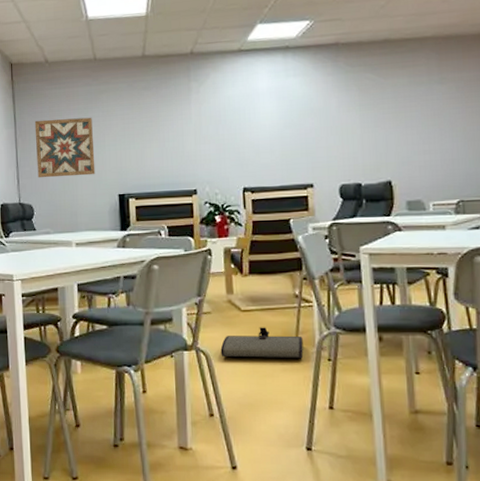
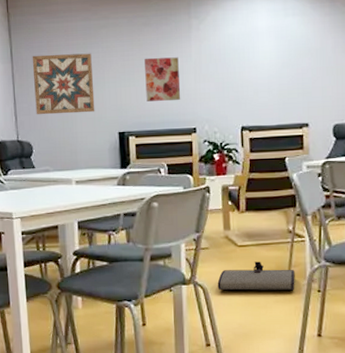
wall art: none [144,119,181,164] -> present [144,57,181,102]

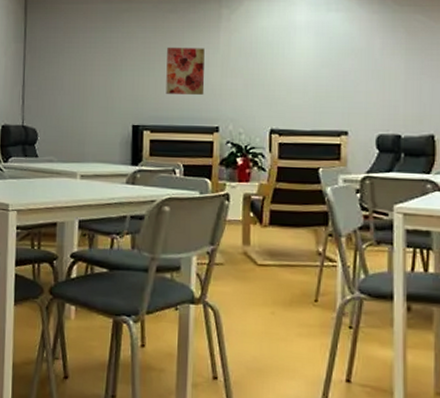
wall art: present [32,53,95,115] -> none [45,36,110,102]
tool roll: present [217,261,295,291] -> none [231,285,323,324]

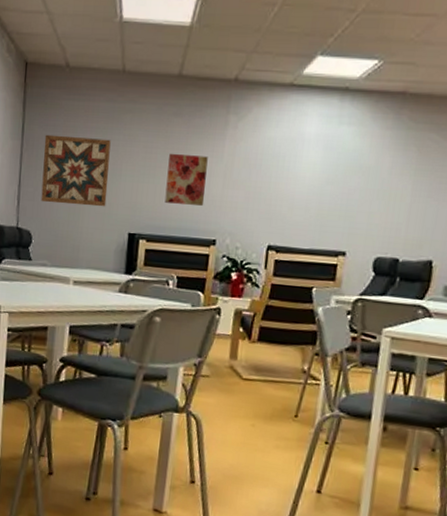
wall art: none [45,36,110,102] -> present [41,134,111,207]

